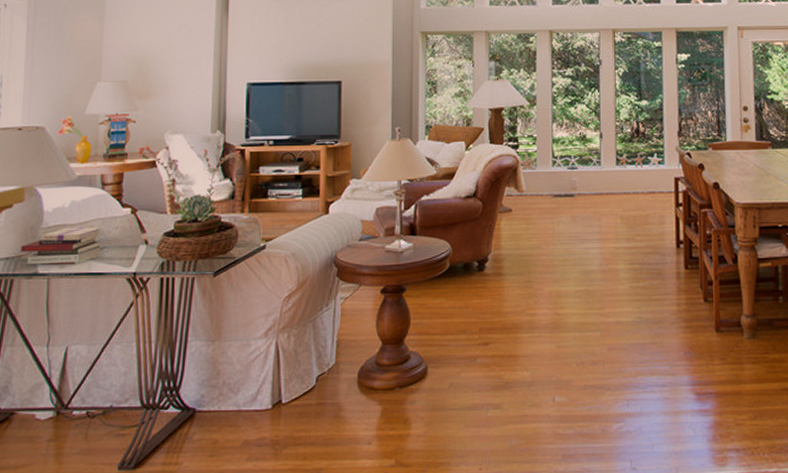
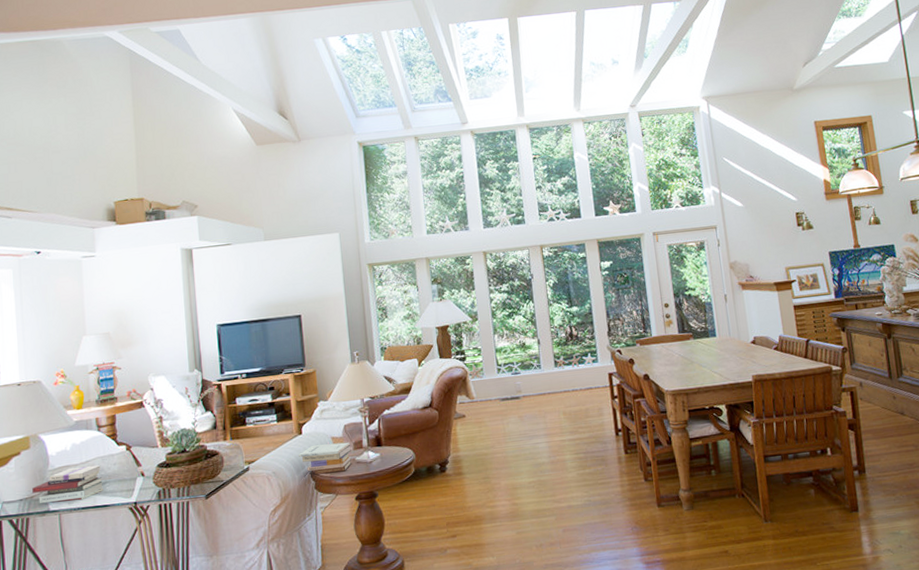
books: none [321,226,382,261] -> present [298,442,351,475]

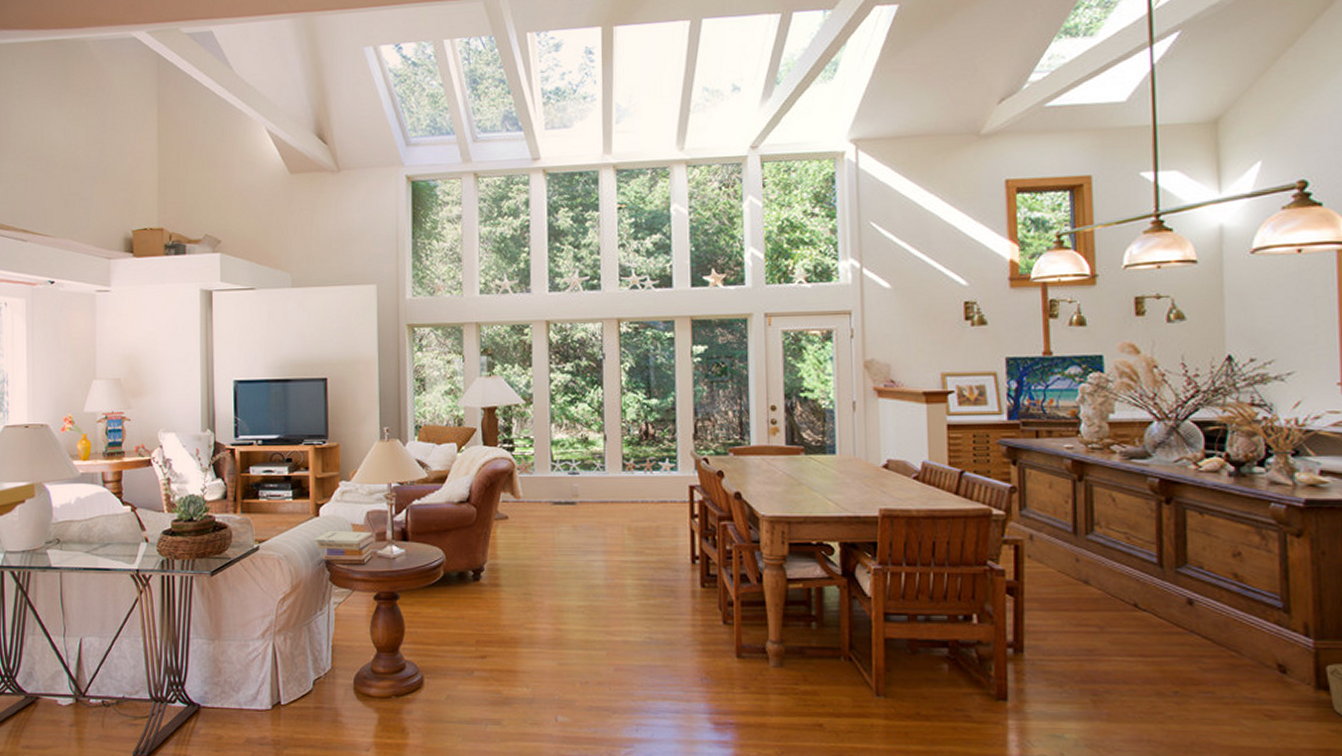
books: present [32,465,103,504] -> none [35,523,106,560]

